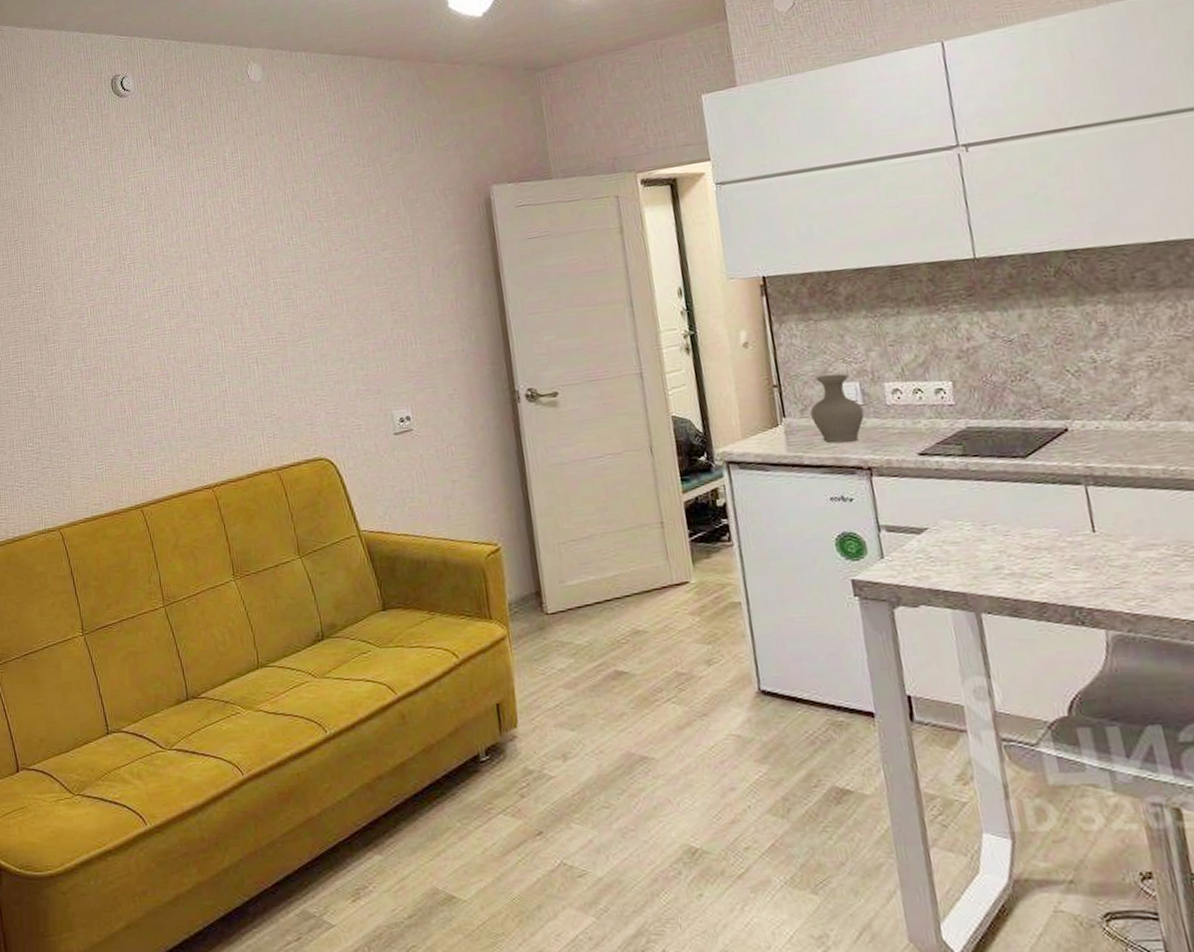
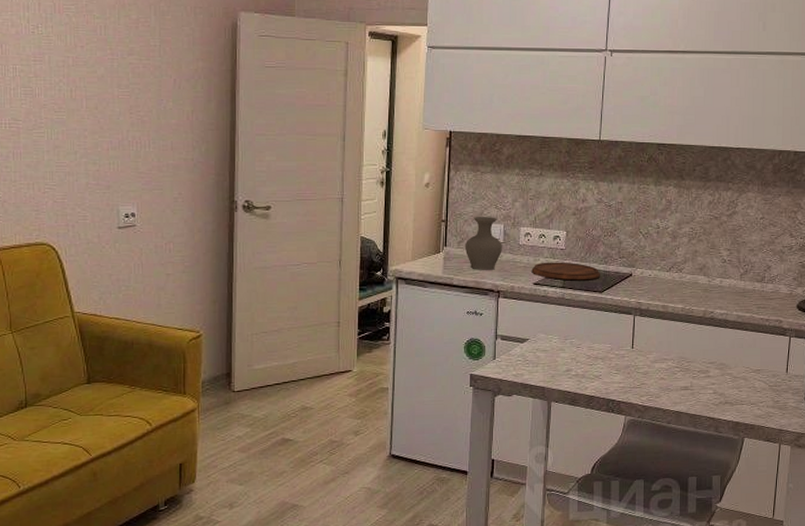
cutting board: none [911,421,1018,447] -> present [531,262,600,281]

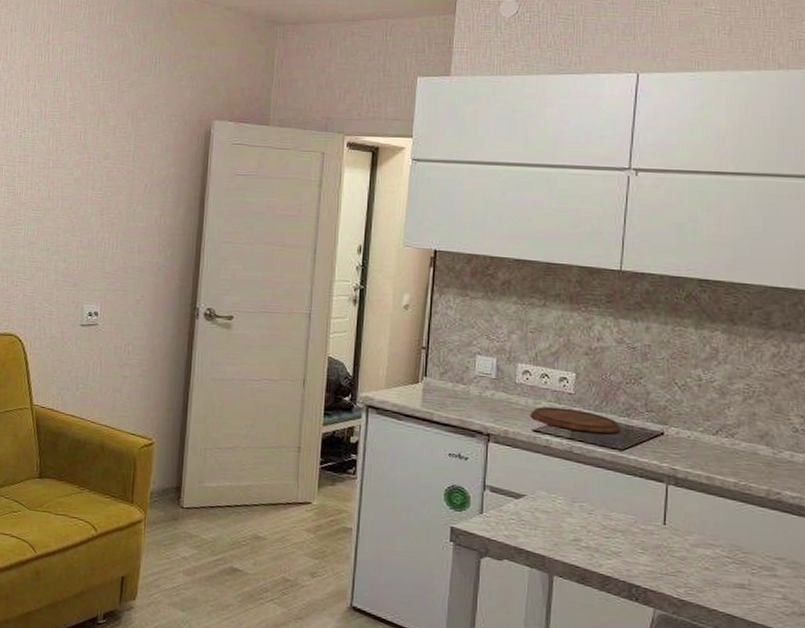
vase: present [464,216,502,270] -> none [448,346,494,409]

